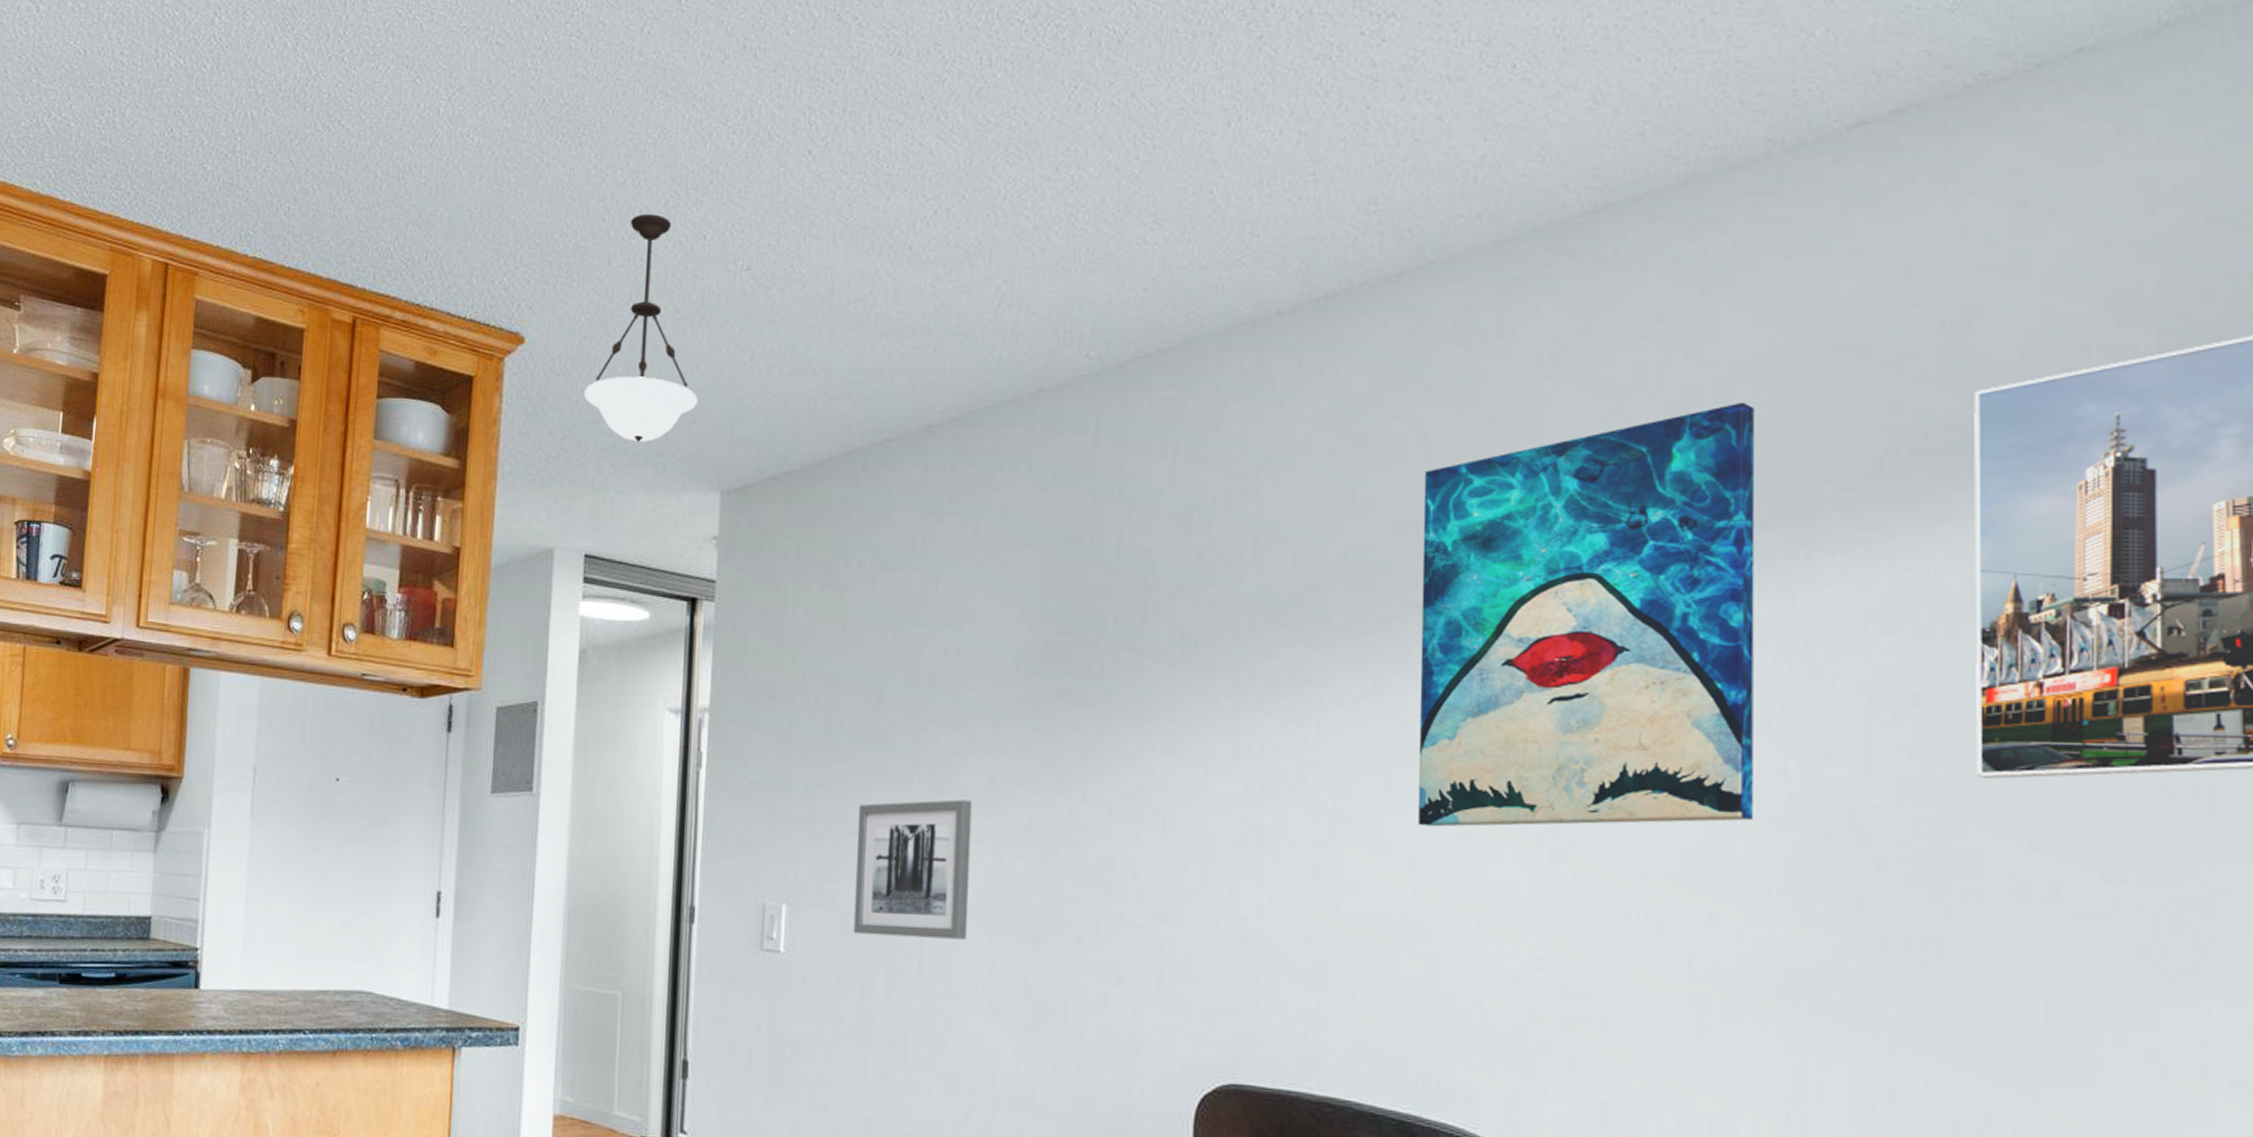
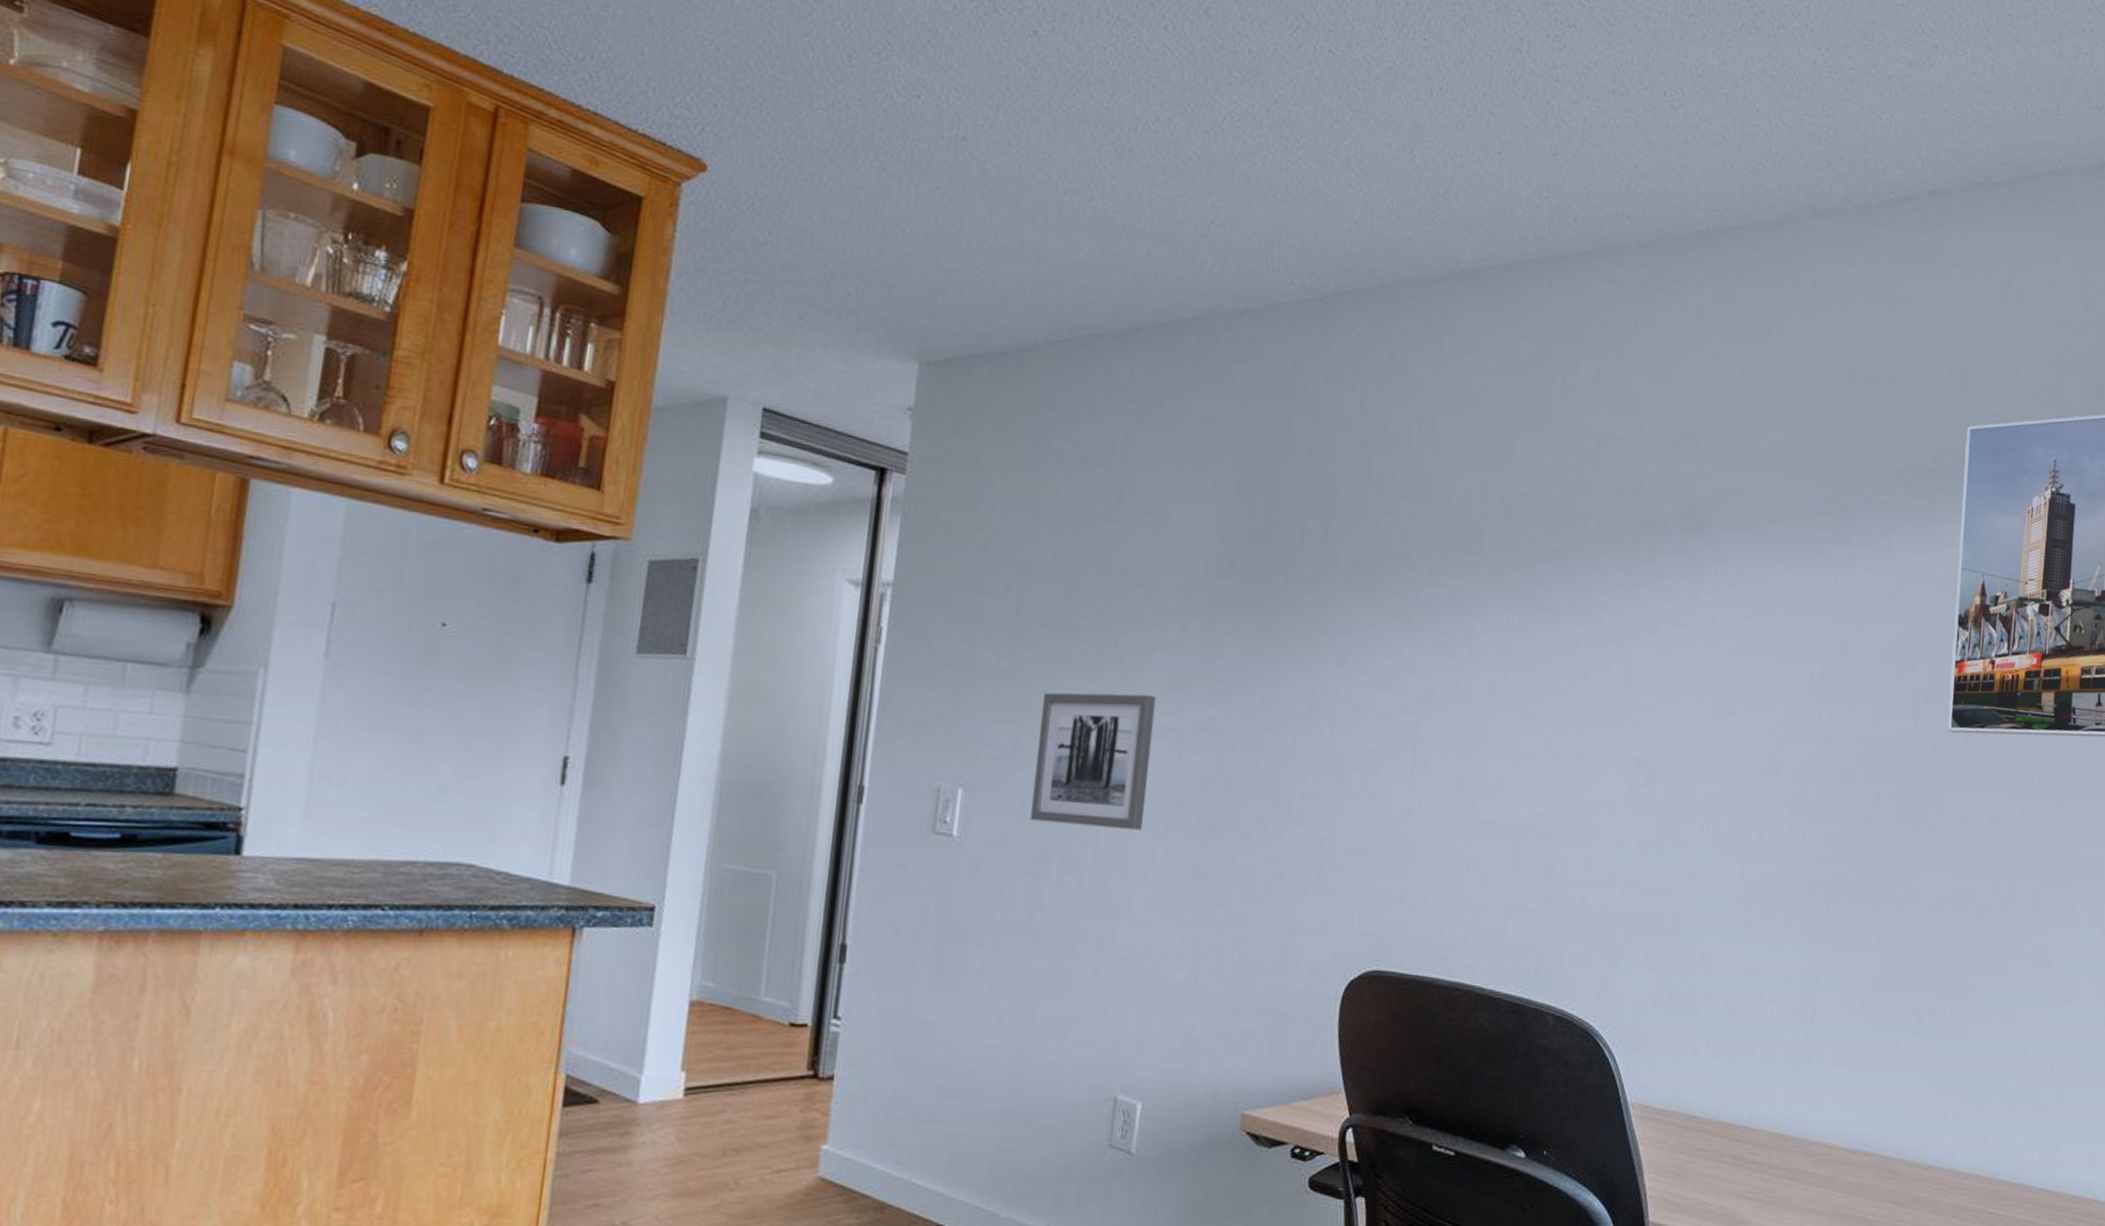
pendant light: present [584,214,698,442] -> none [773,58,900,299]
wall art: present [1418,402,1755,827] -> none [1546,410,1820,756]

